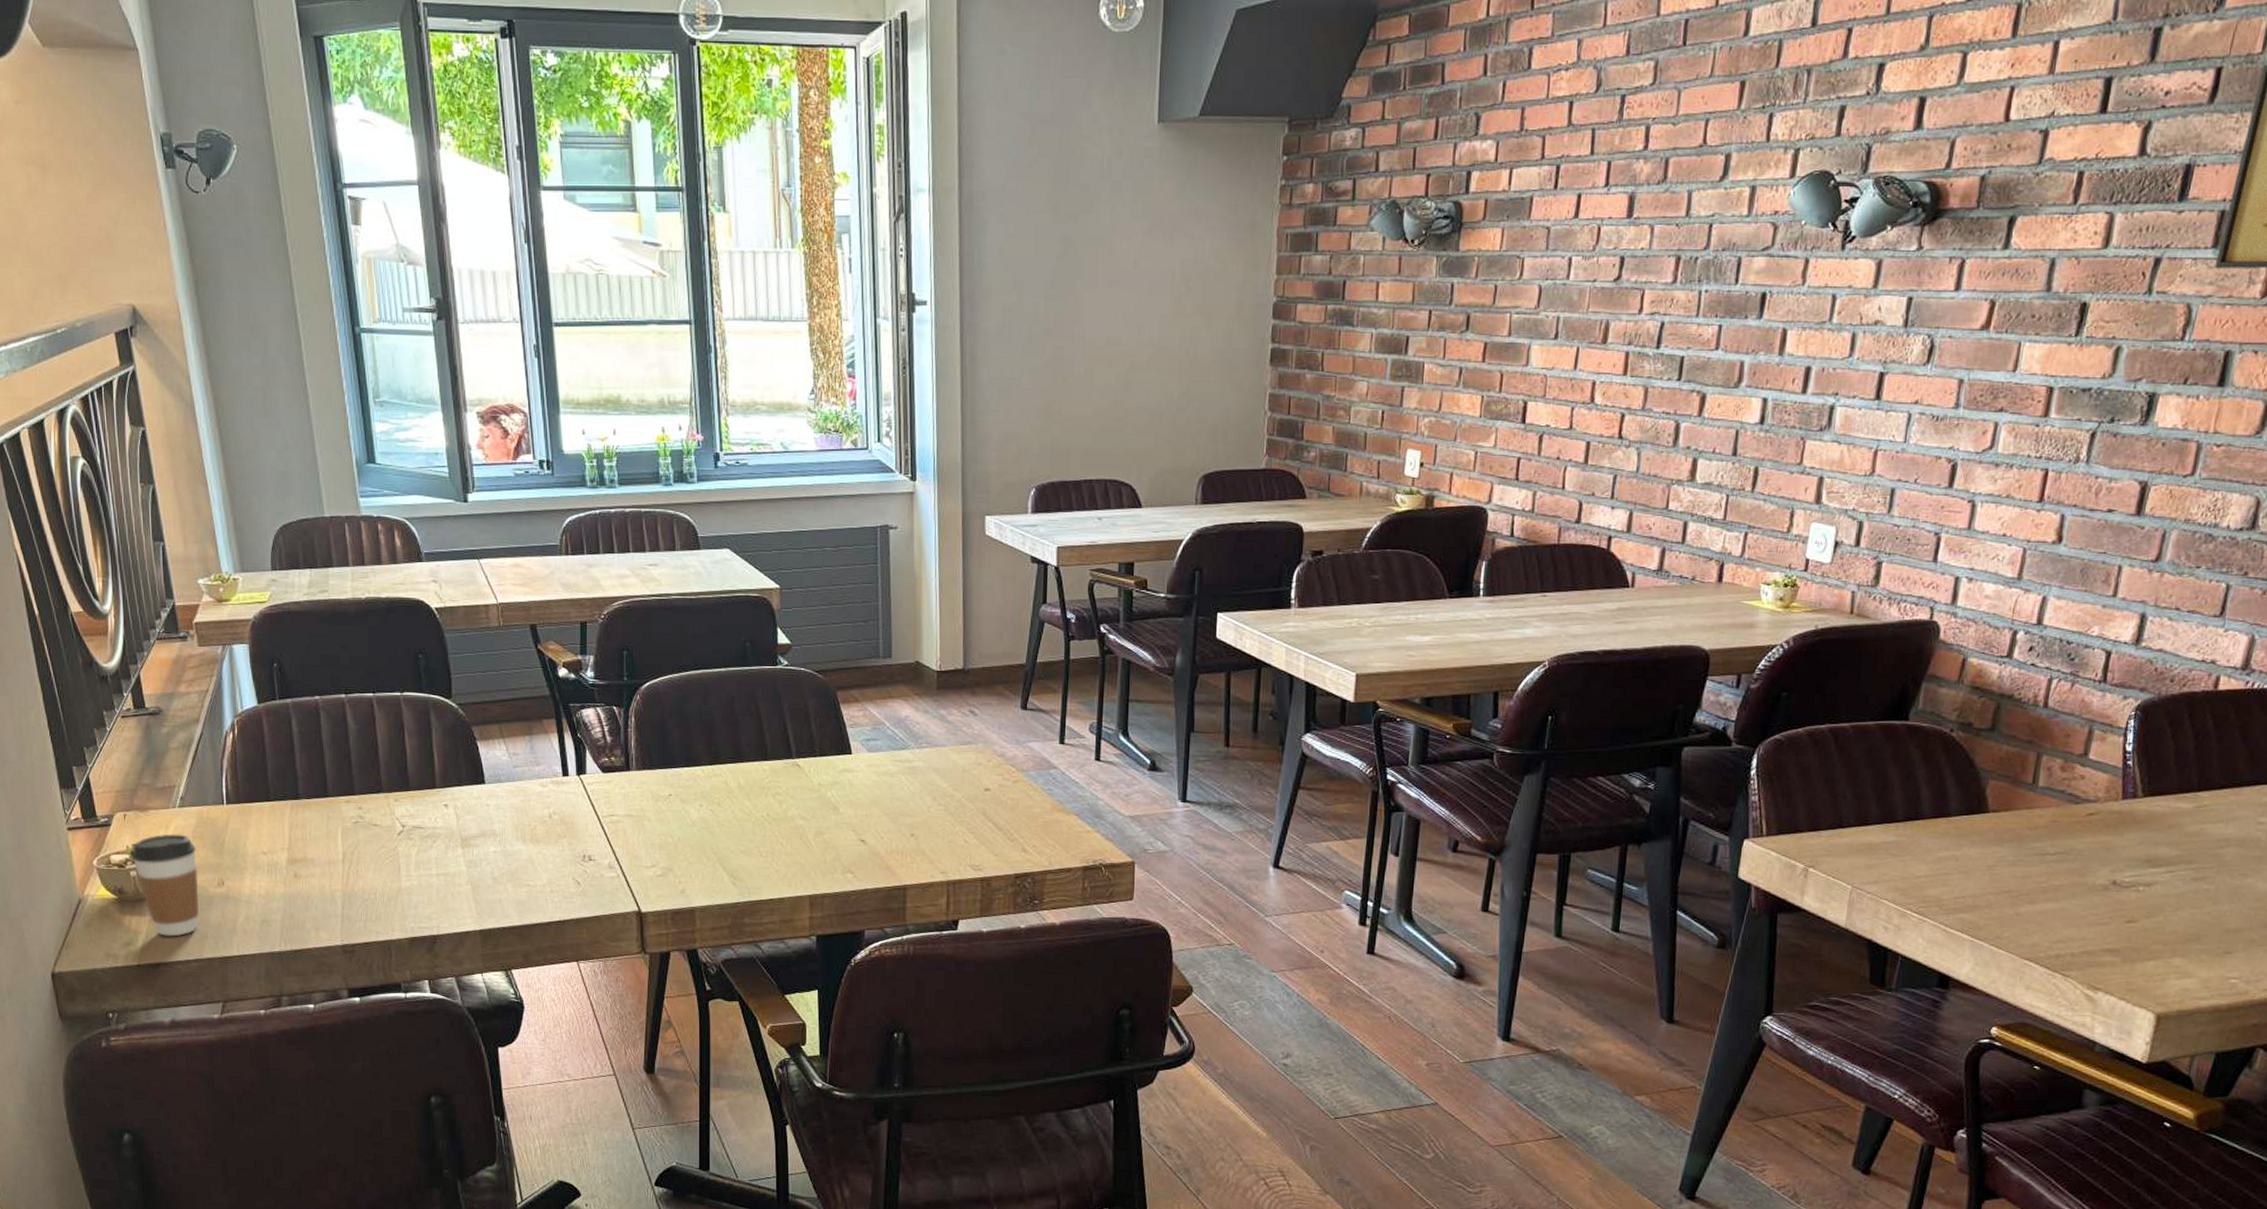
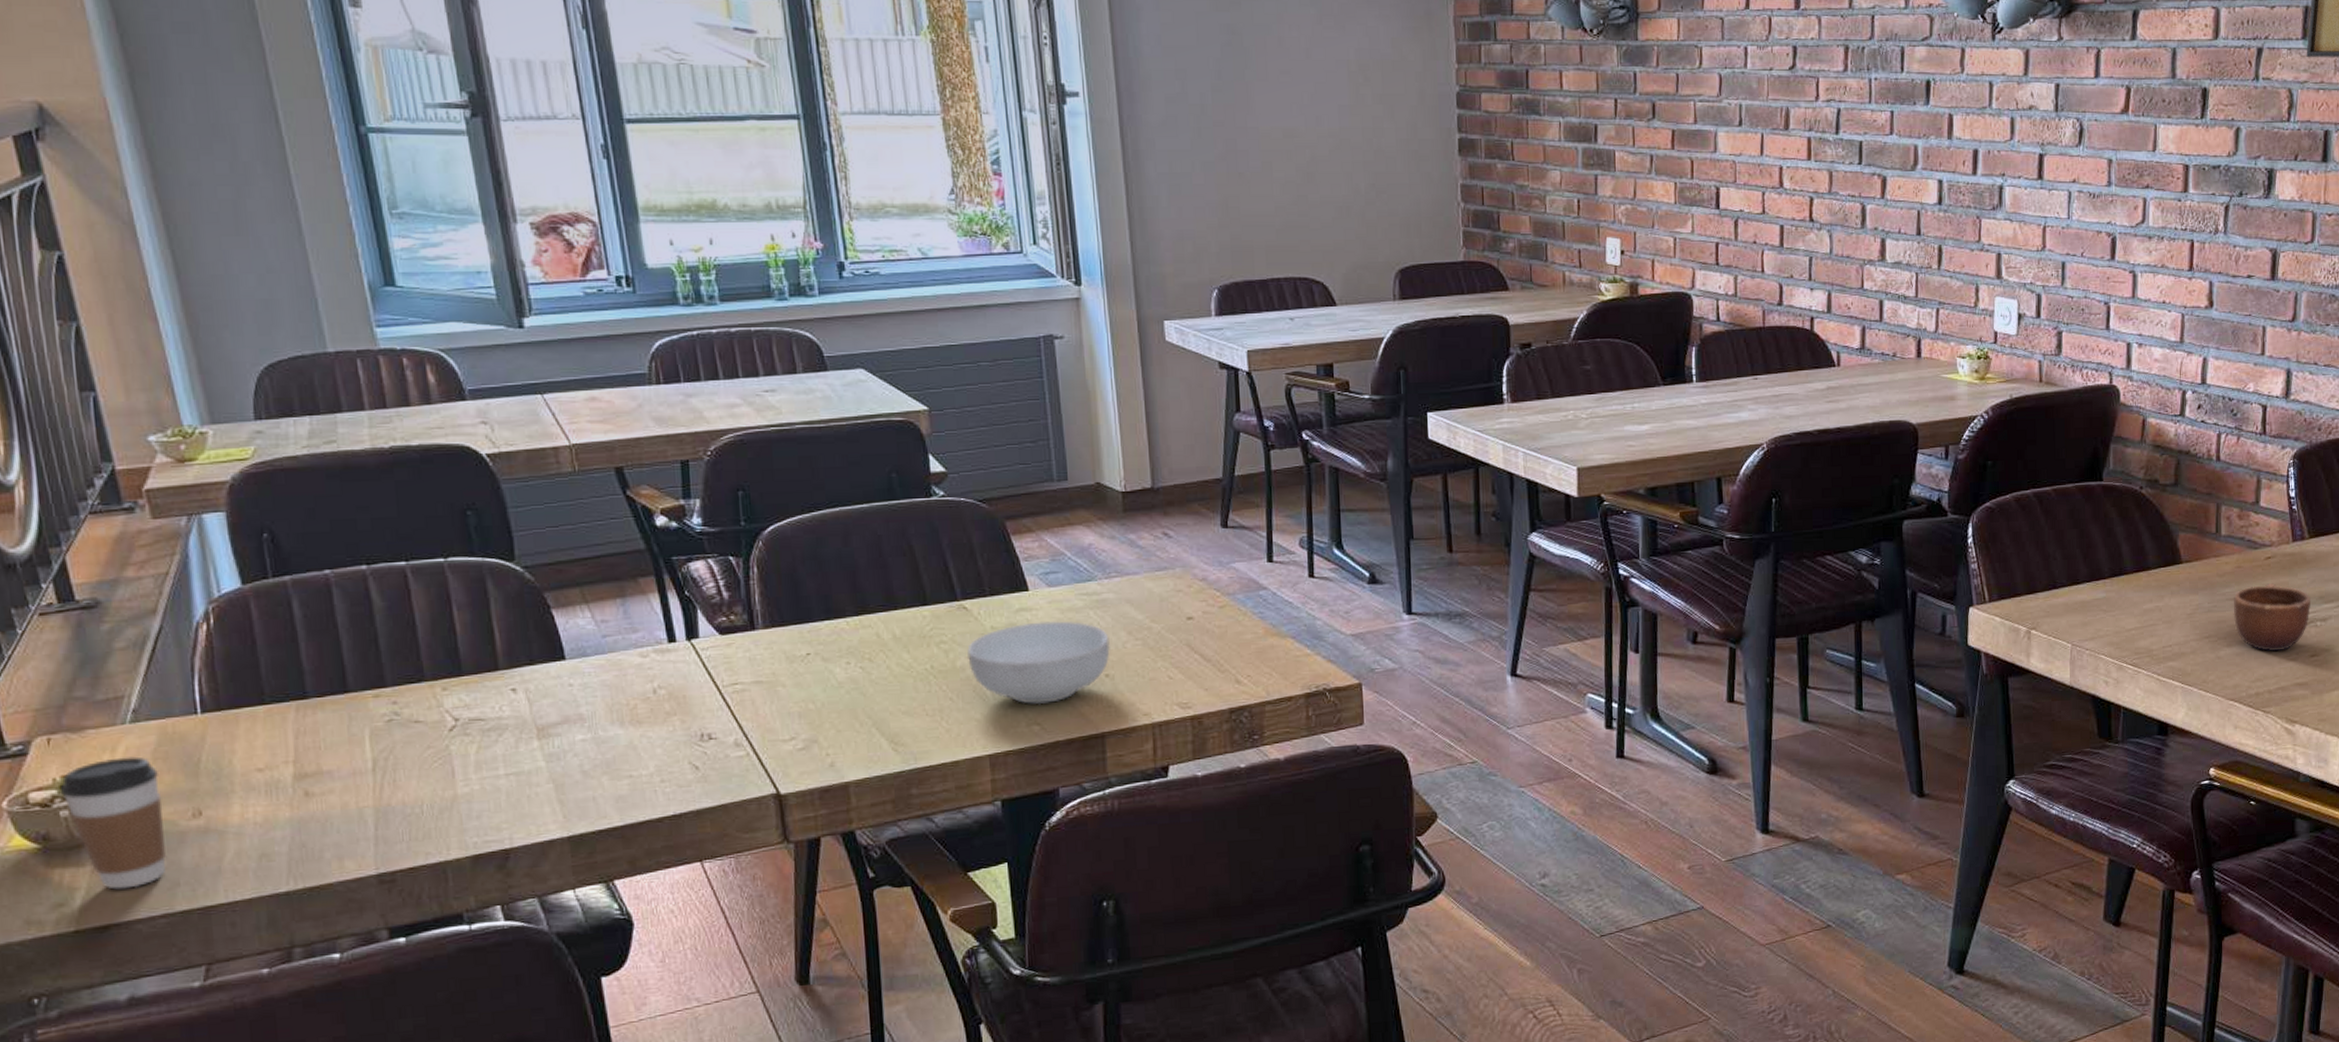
cereal bowl: none [798,782,917,856] -> present [967,620,1110,705]
mug: none [2040,841,2136,913] -> present [2233,583,2312,651]

